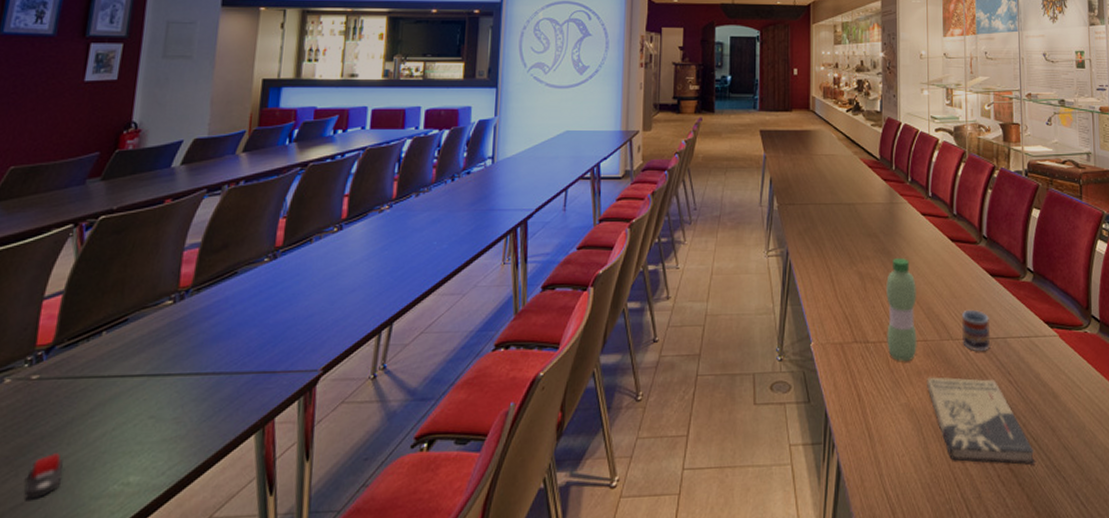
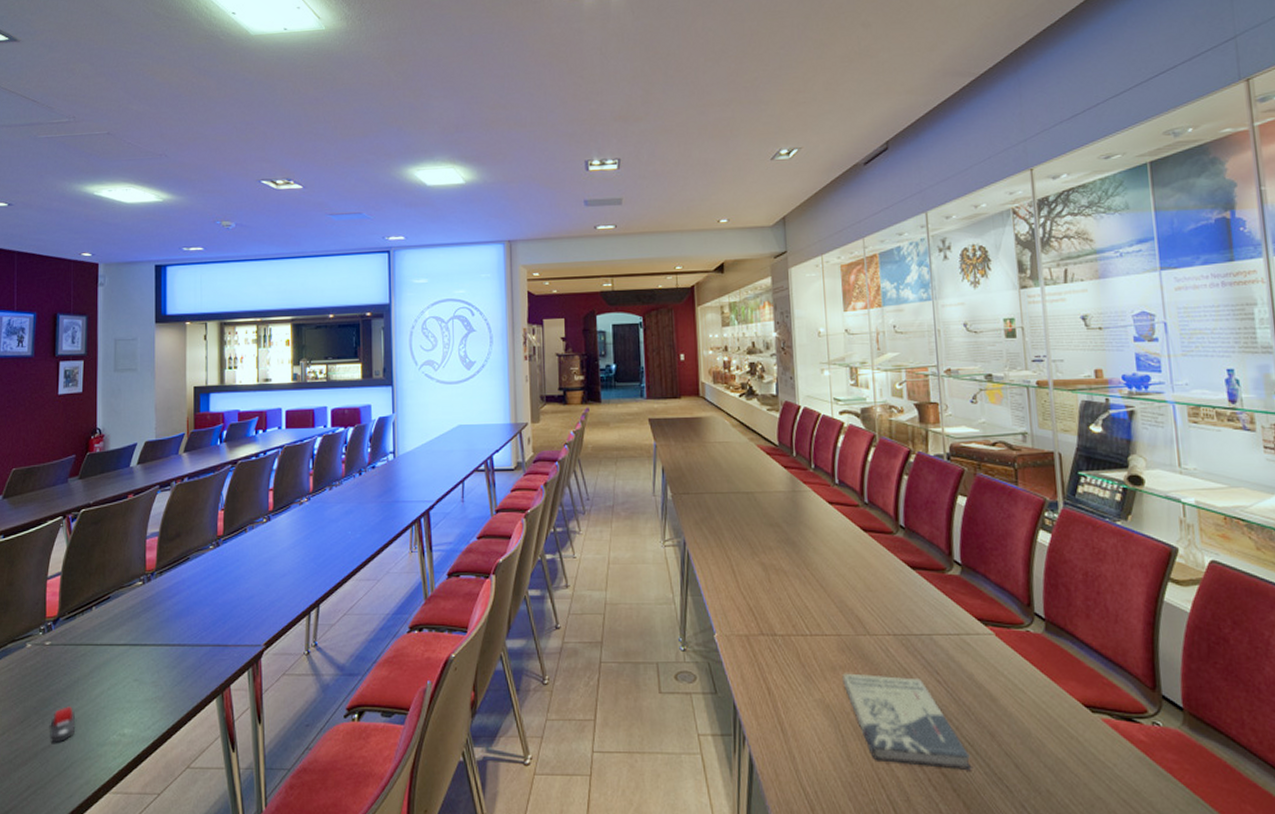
water bottle: present [886,258,917,362] -> none [792,549,830,657]
cup: present [962,310,991,352] -> none [879,605,914,649]

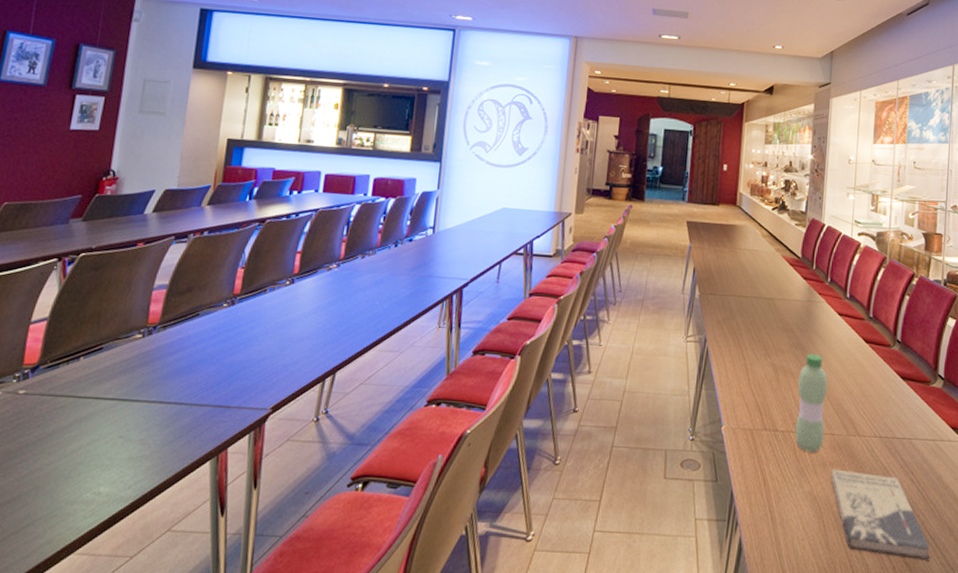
stapler: present [50,706,76,743] -> none [10,460,44,499]
water bottle: none [792,549,830,657] -> present [795,354,828,453]

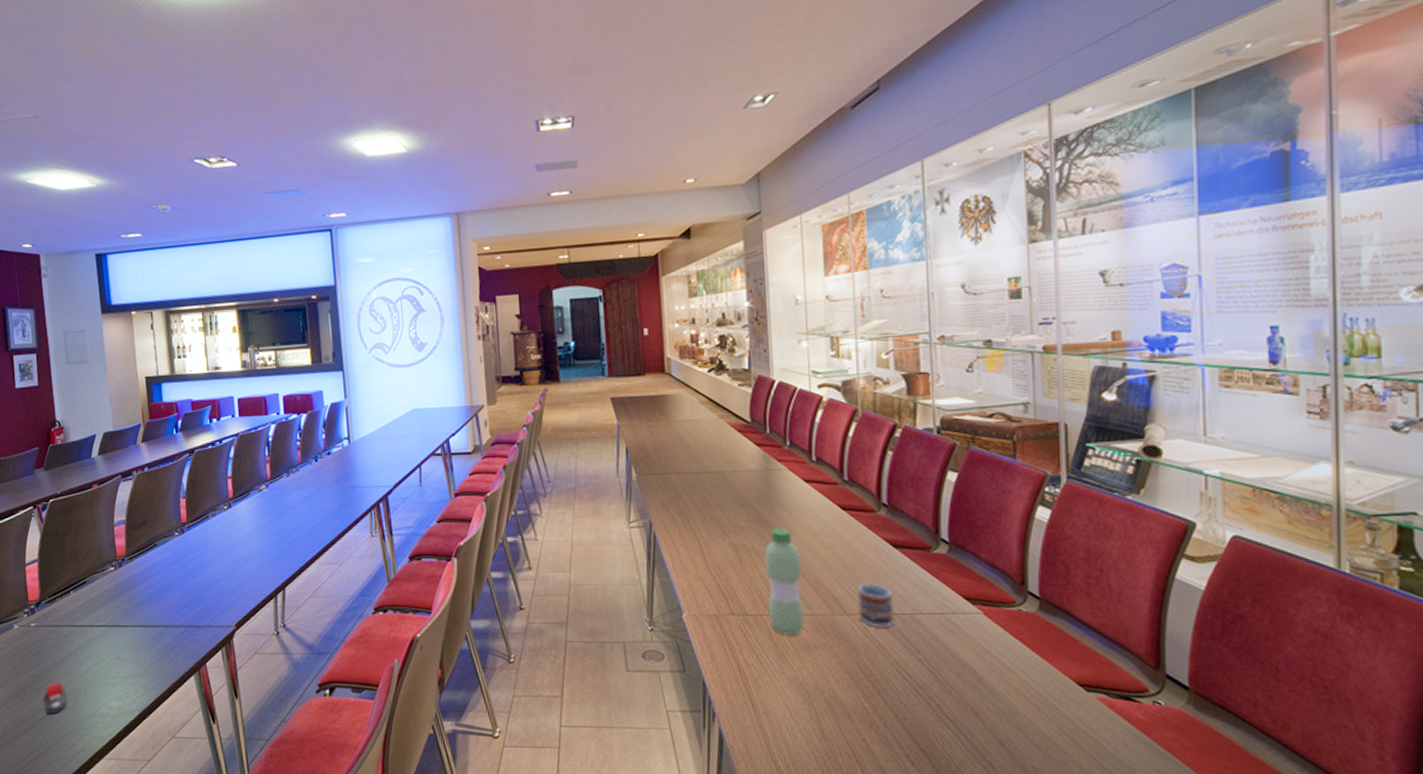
stapler: none [10,460,44,499] -> present [44,682,67,715]
book: present [830,469,931,561] -> none [817,652,953,748]
cup: none [869,410,897,450] -> present [858,584,895,628]

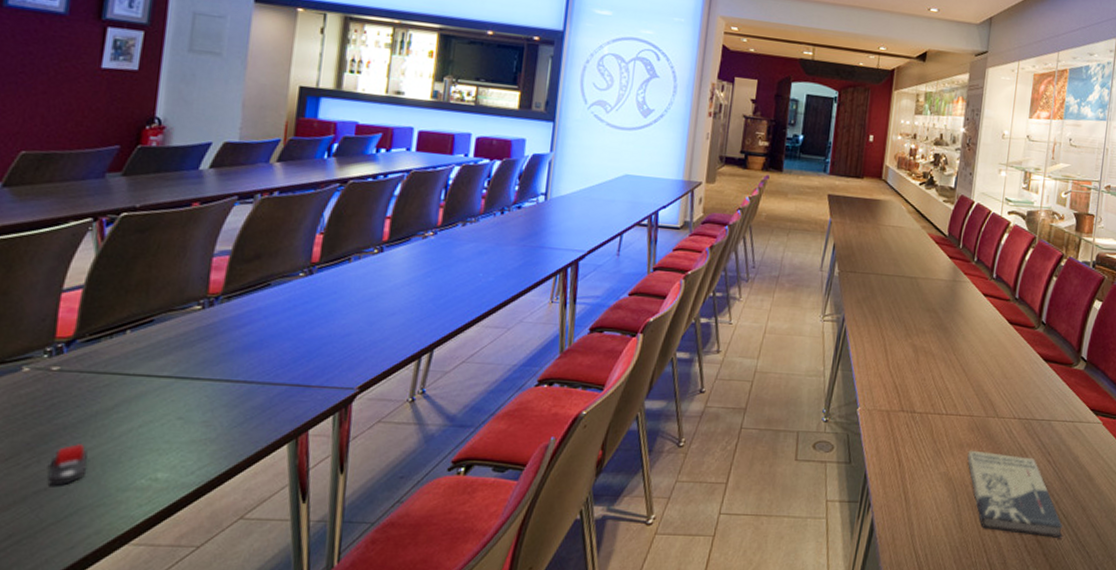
water bottle: present [765,529,805,636] -> none [933,335,969,434]
book: none [817,652,953,748] -> present [967,450,1063,539]
cup: present [858,584,895,628] -> none [1007,391,1037,432]

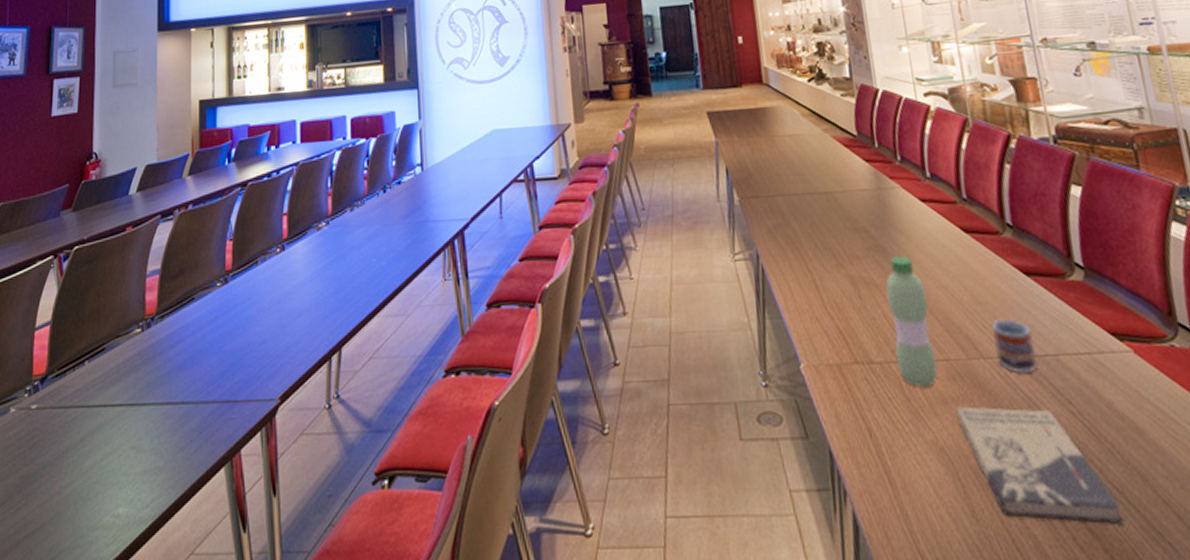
stapler: present [47,444,88,486] -> none [34,483,64,529]
water bottle: none [933,335,969,434] -> present [886,256,938,388]
cup: none [1007,391,1037,432] -> present [992,320,1037,374]

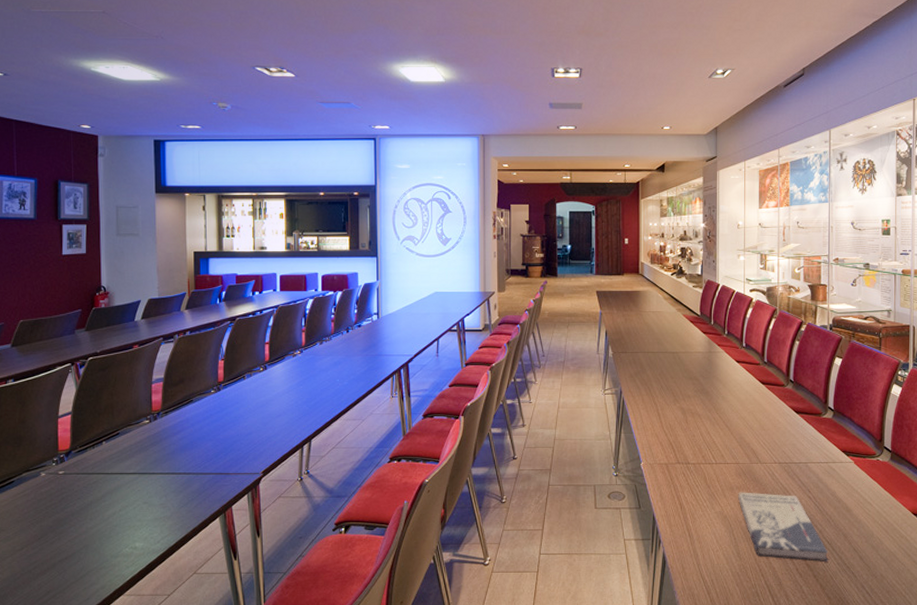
water bottle: present [886,256,938,388] -> none [705,397,731,480]
cup: present [992,320,1037,374] -> none [769,440,794,474]

